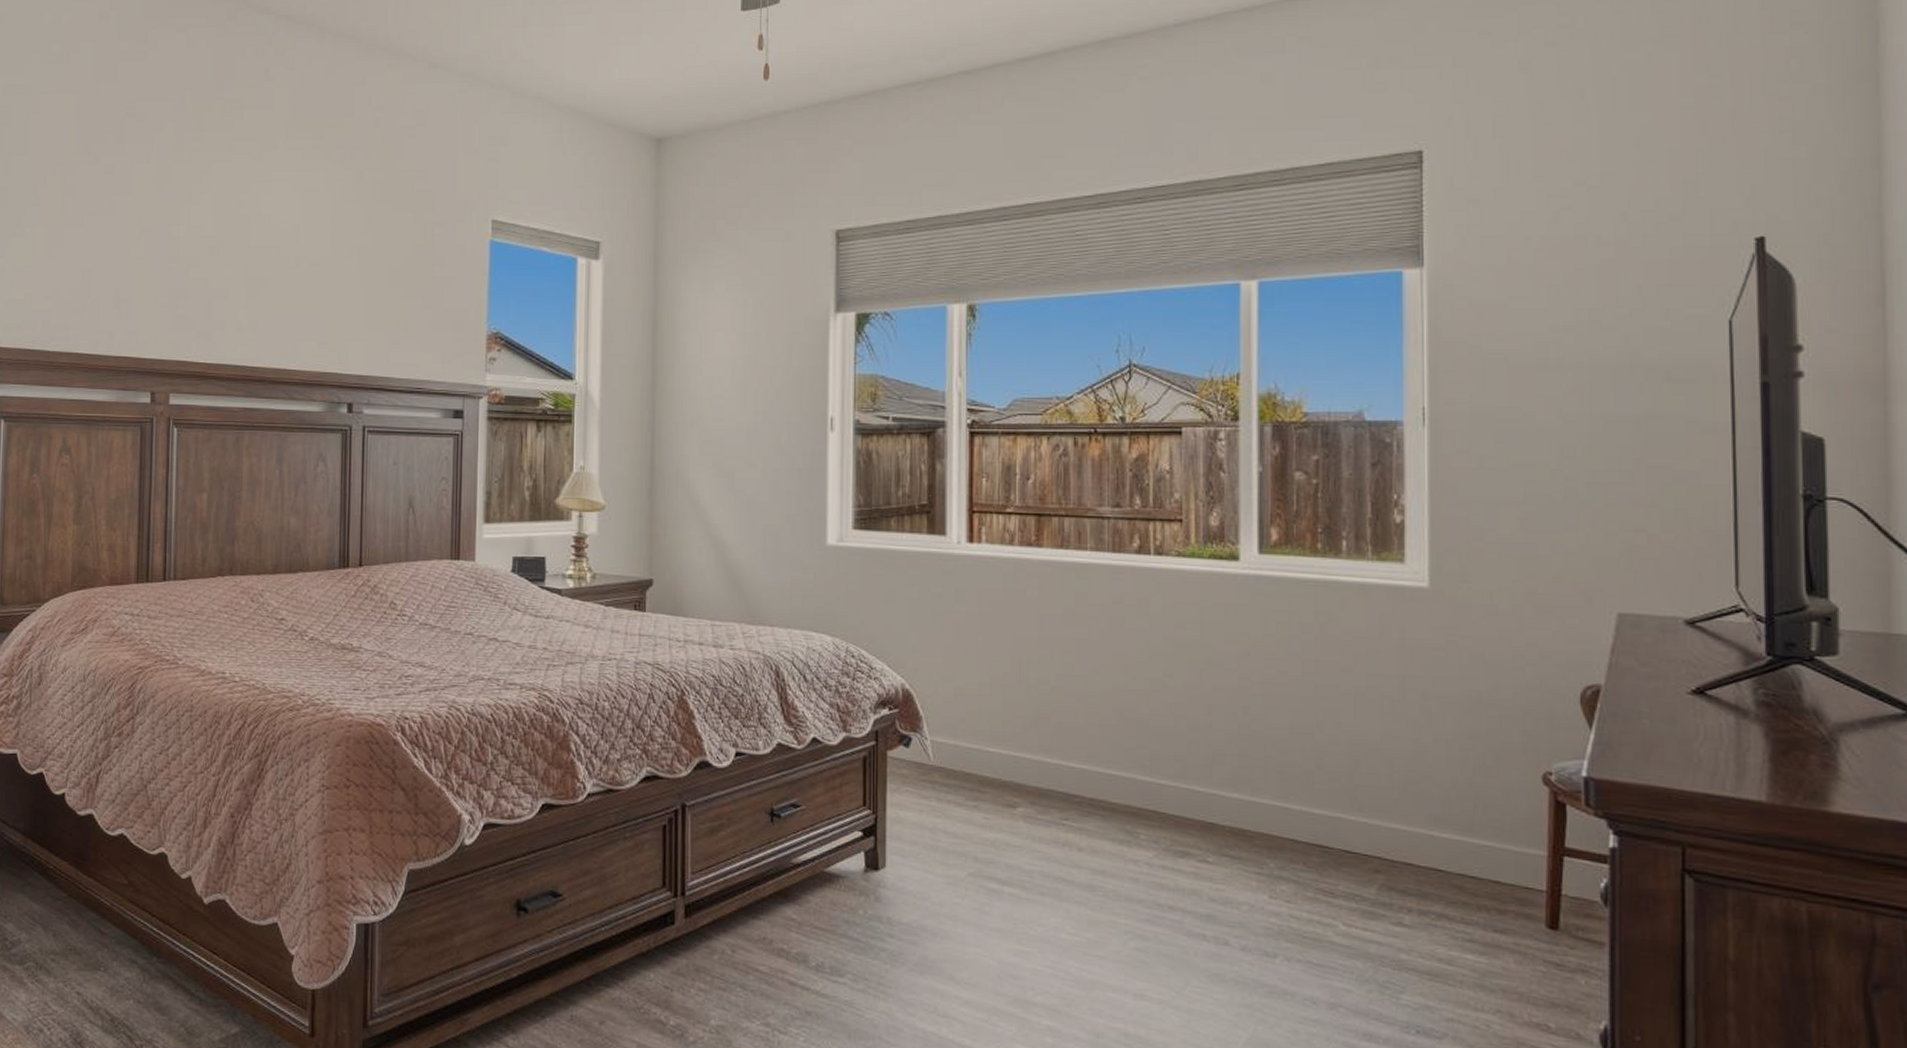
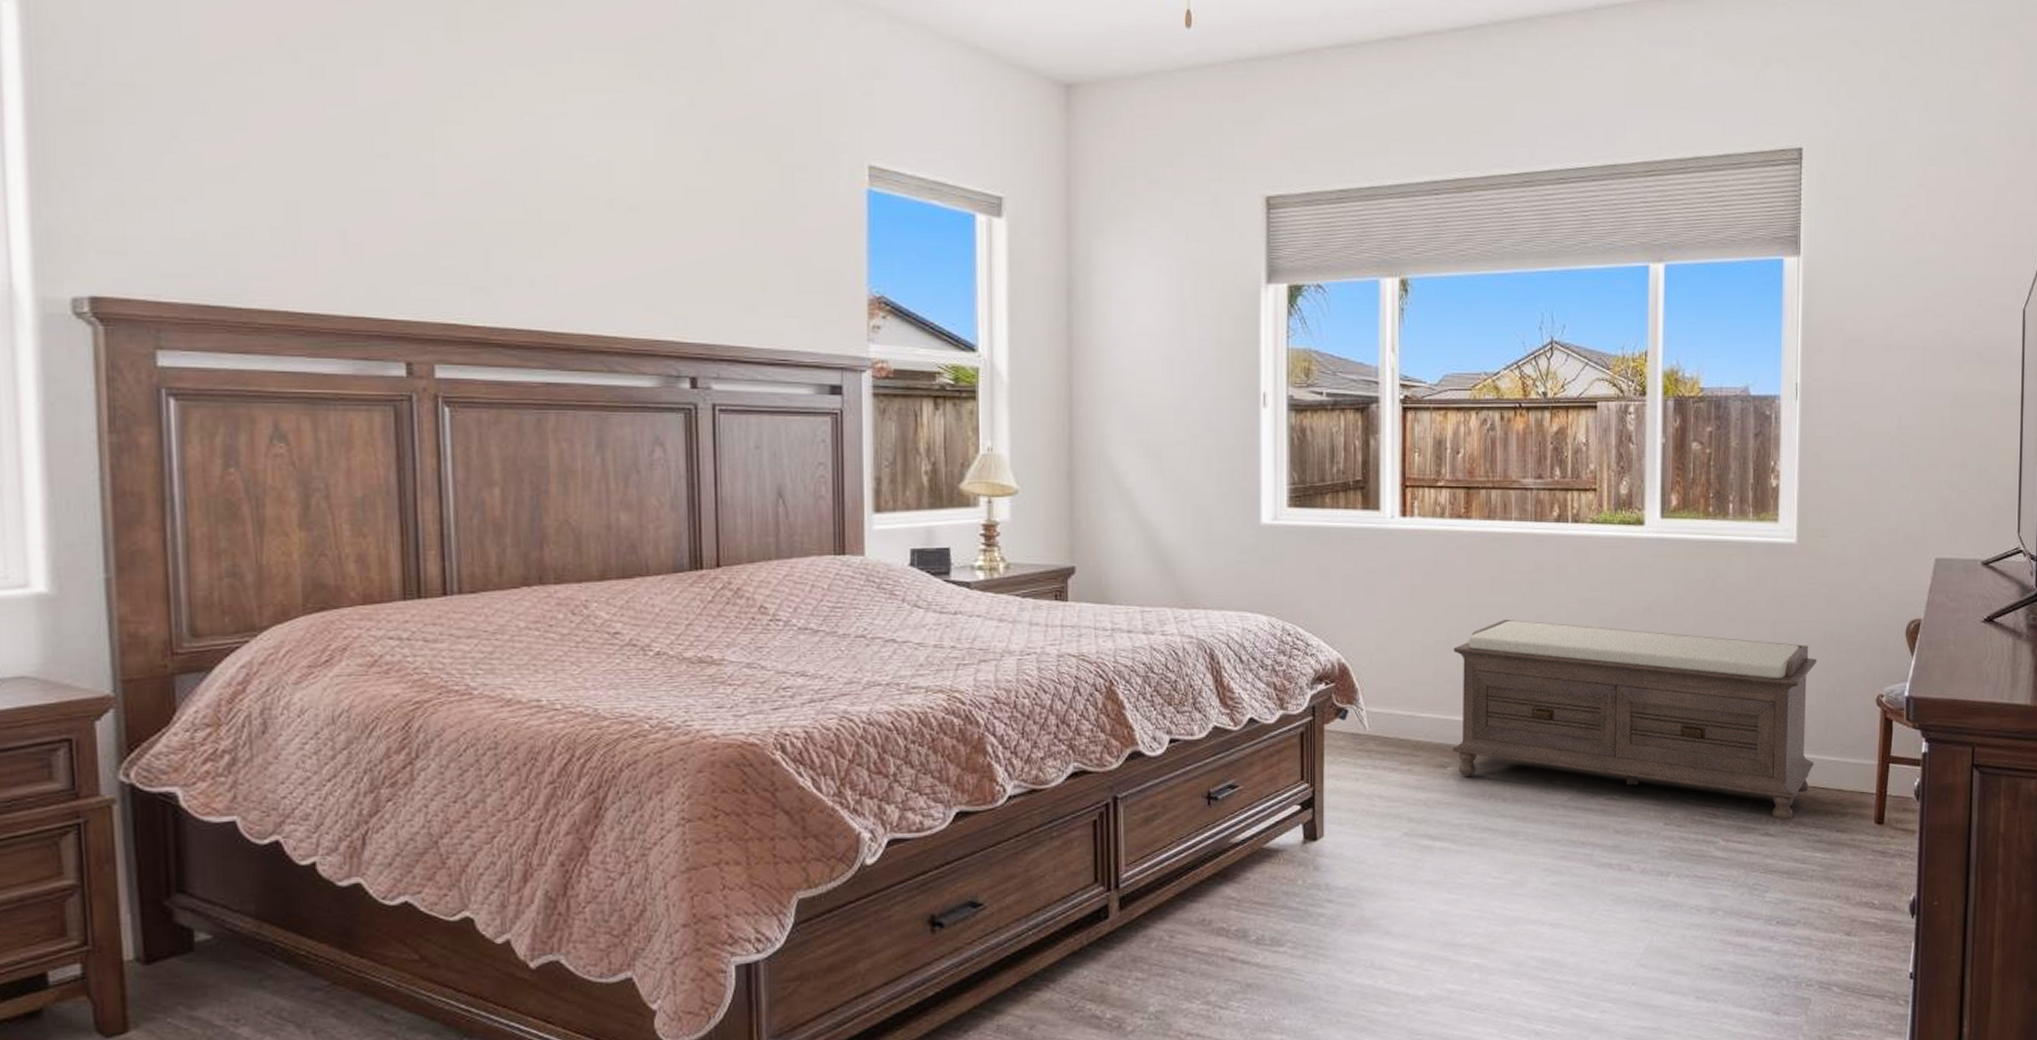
bench: none [1023,654,1461,910] -> present [1453,619,1818,820]

